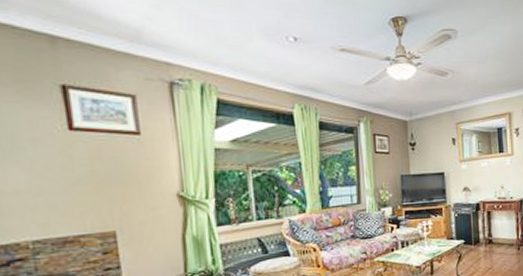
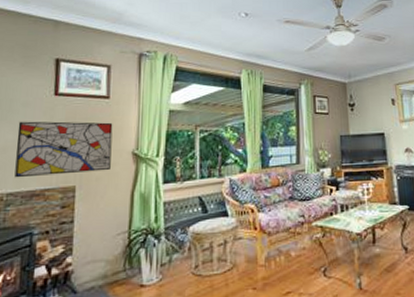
wall art: none [28,160,154,225] -> present [14,121,113,178]

